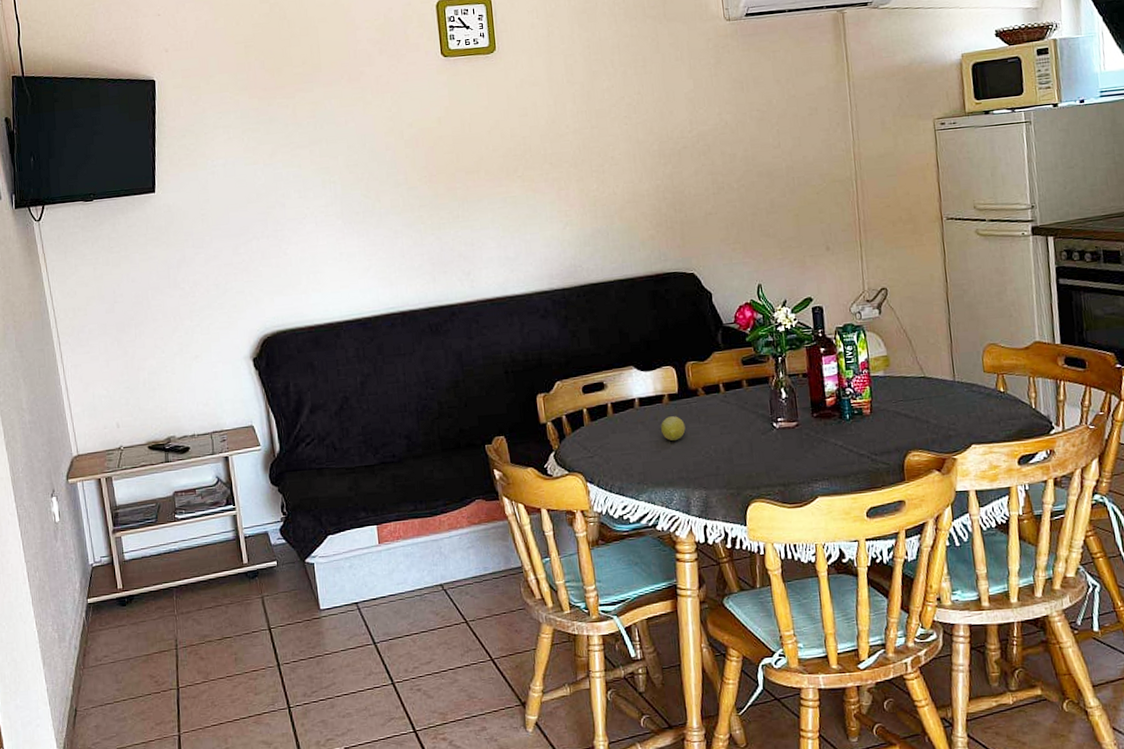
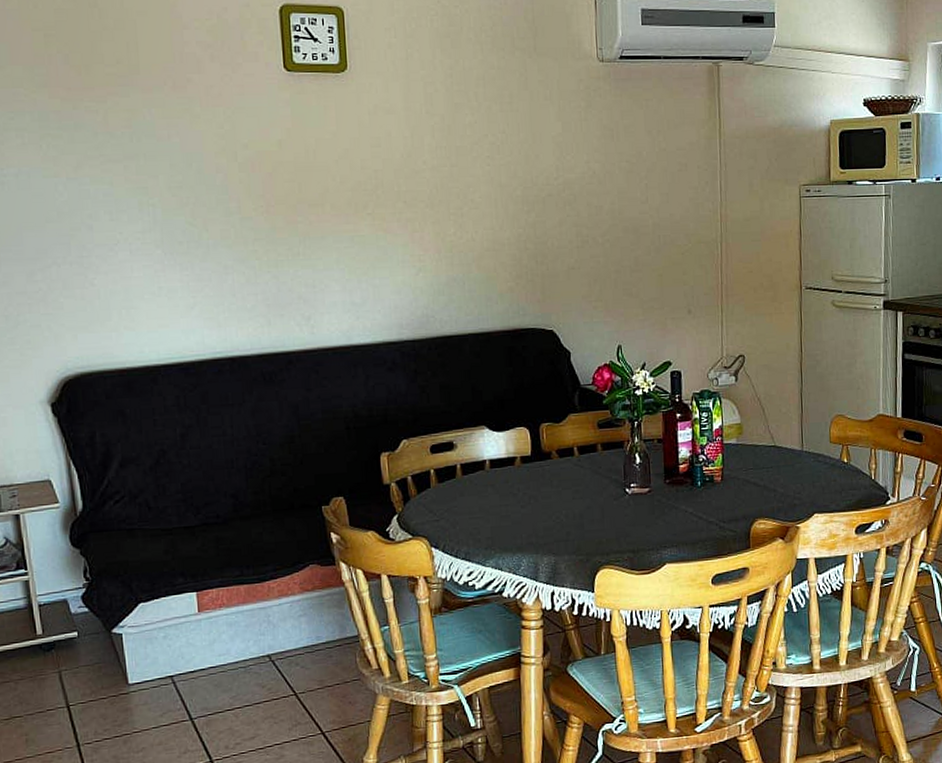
fruit: present [661,416,686,441] -> none [512,479,537,505]

